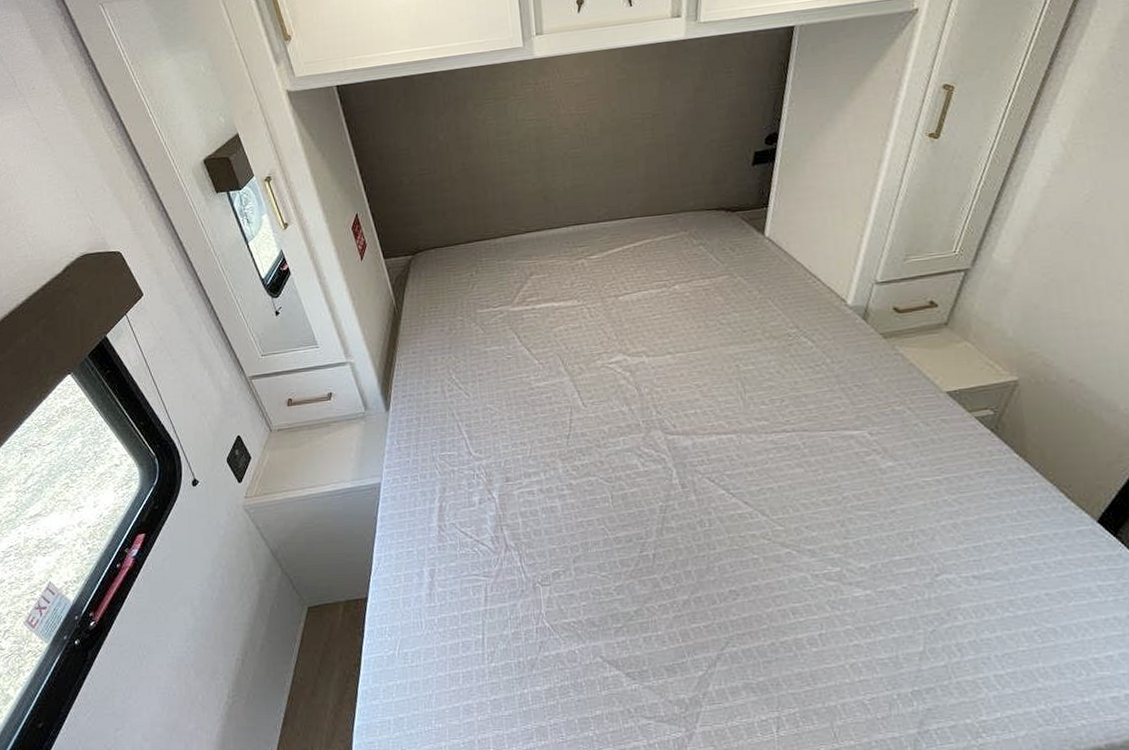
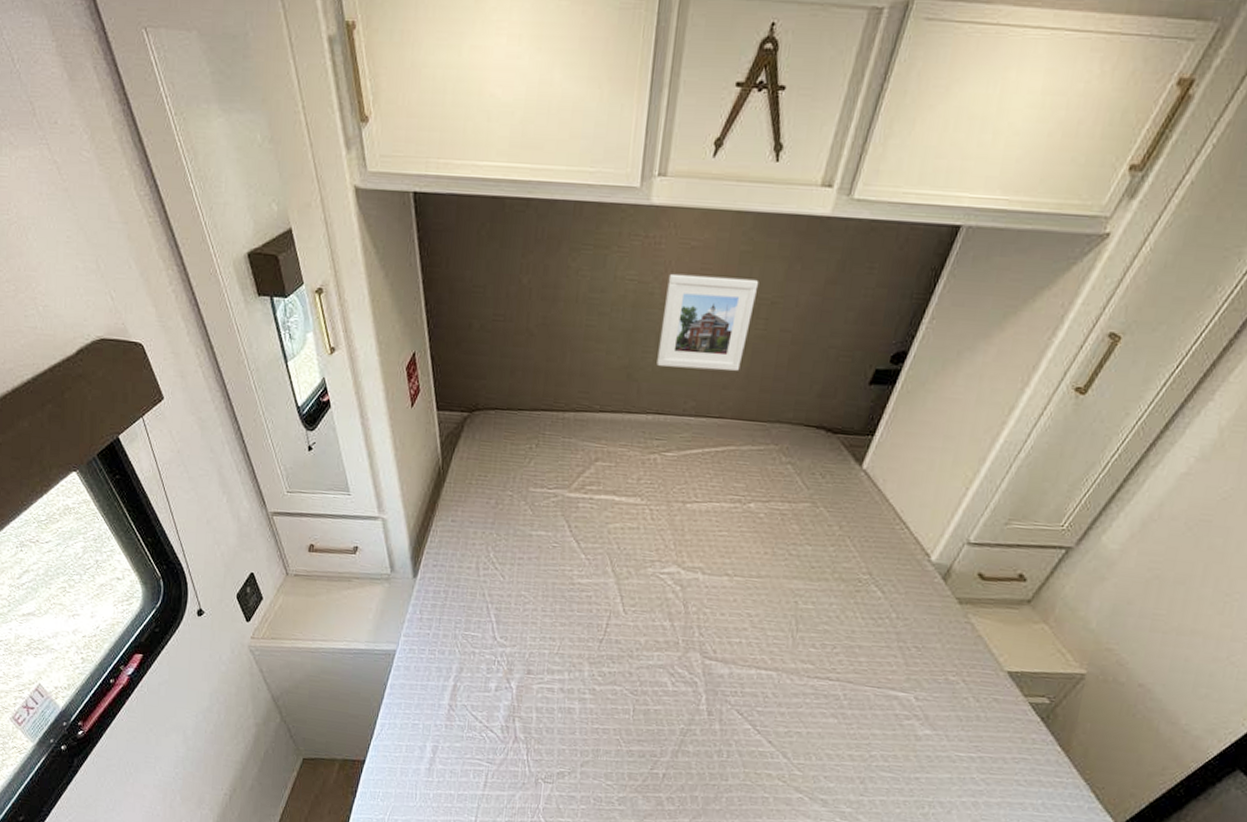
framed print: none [561,99,639,185] -> present [657,273,759,371]

